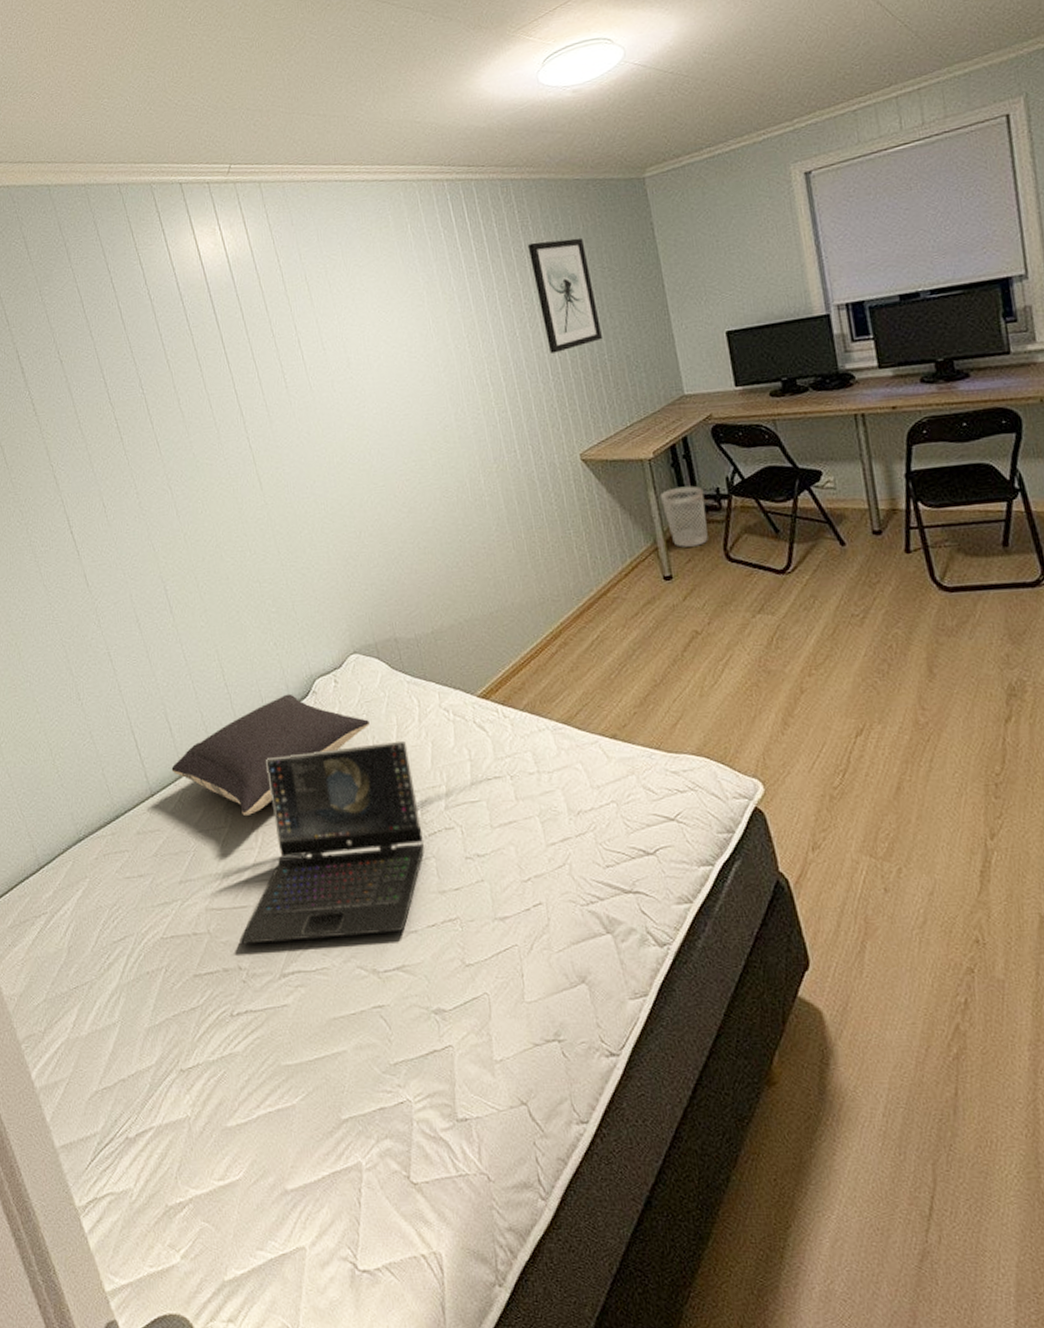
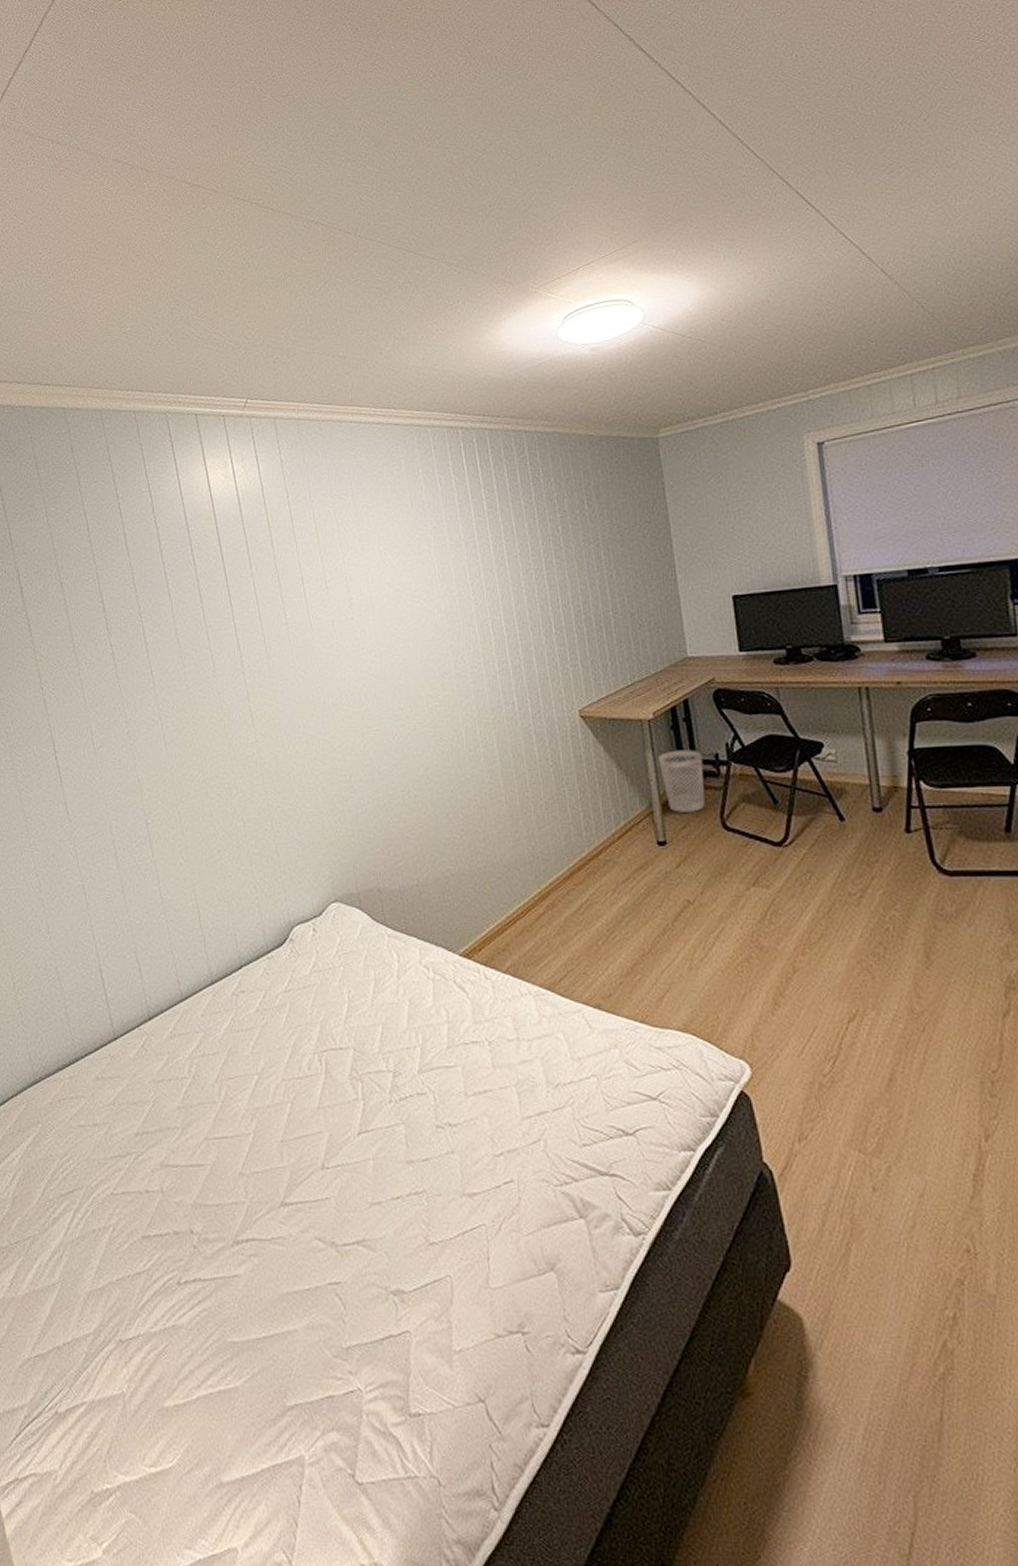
pillow: present [171,693,369,815] -> none [137,940,346,1066]
laptop: present [239,740,425,945] -> none [193,997,395,1206]
wall art: present [527,238,604,354] -> none [537,493,609,607]

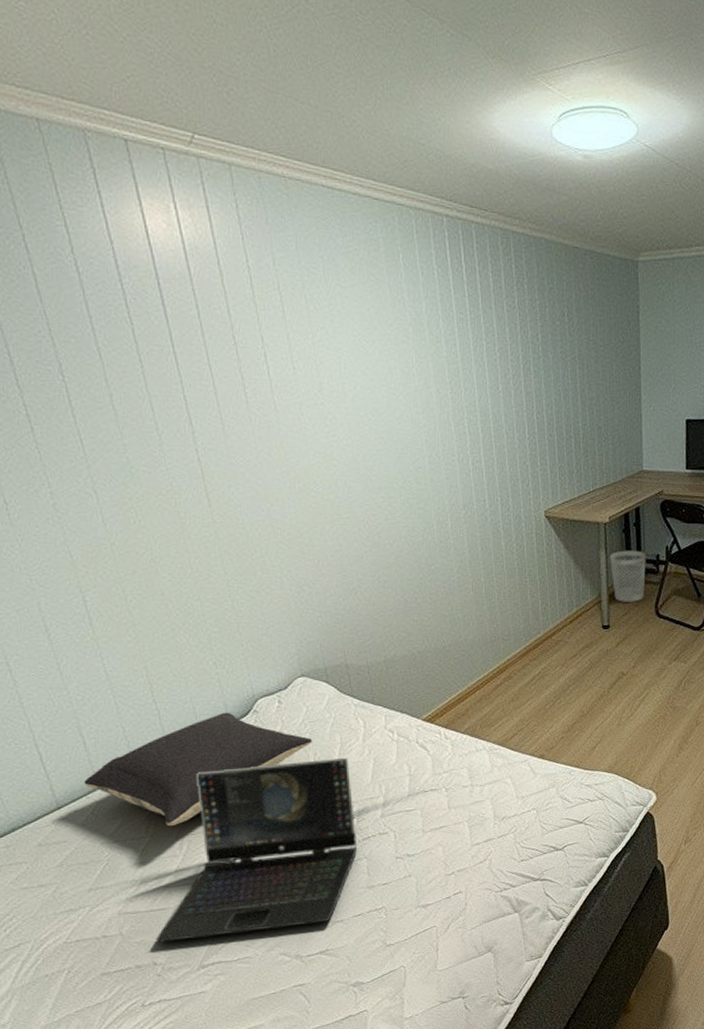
pillow: none [137,940,346,1066] -> present [83,712,312,826]
laptop: none [193,997,395,1206] -> present [156,757,358,943]

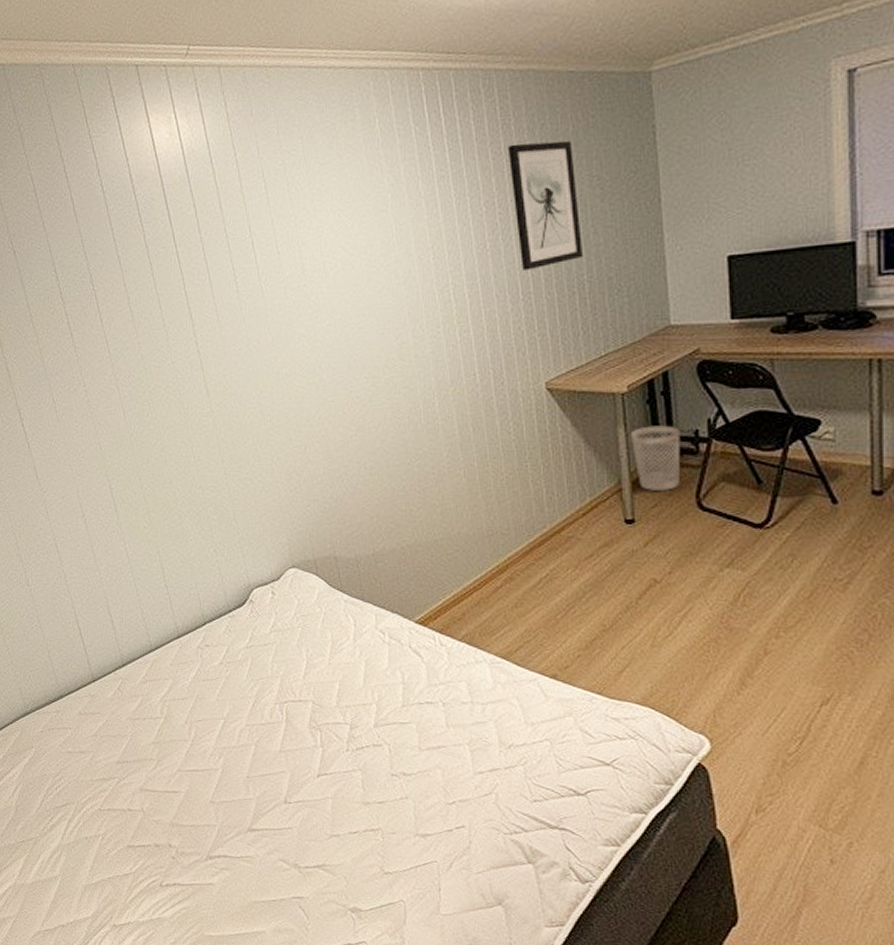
pillow: present [83,712,312,826] -> none [112,600,304,710]
laptop: present [156,757,358,943] -> none [170,656,352,834]
wall art: none [520,301,580,413] -> present [507,140,584,270]

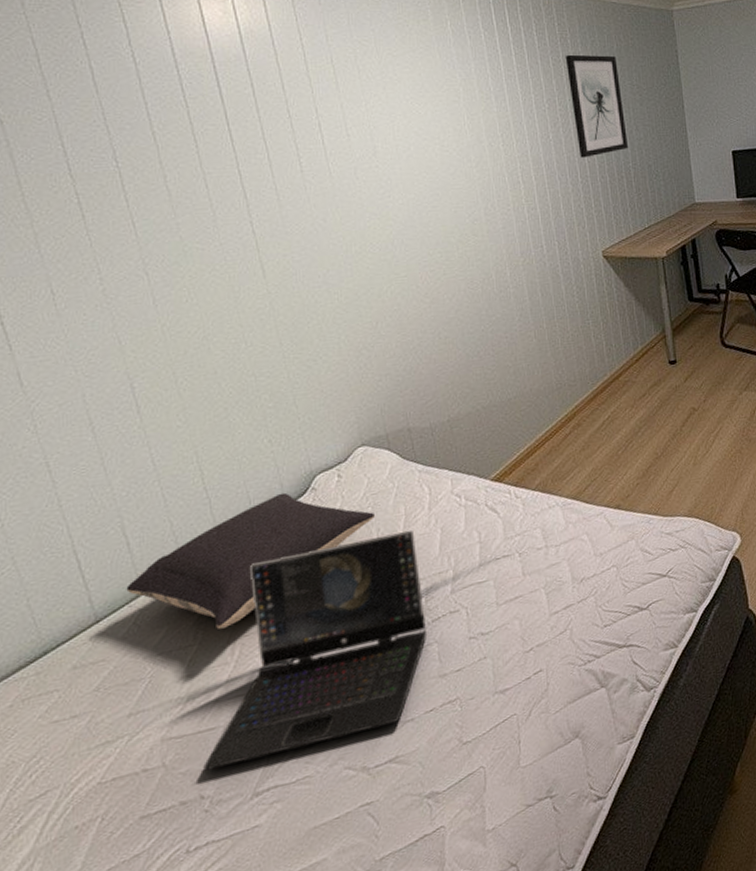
pillow: none [112,600,304,710] -> present [126,492,375,629]
laptop: none [170,656,352,834] -> present [203,529,428,771]
wastebasket: present [630,425,681,491] -> none [670,281,708,335]

